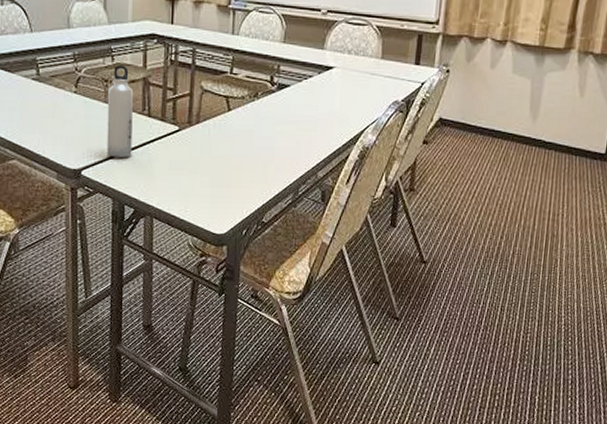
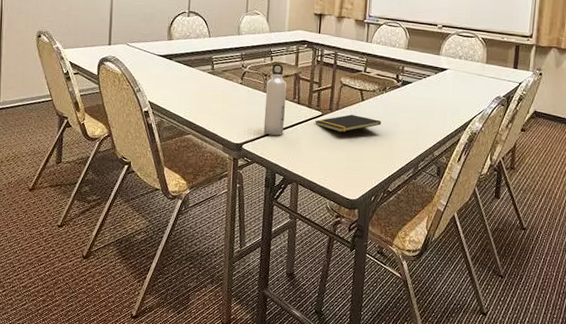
notepad: none [170,129,253,151] -> present [315,114,381,132]

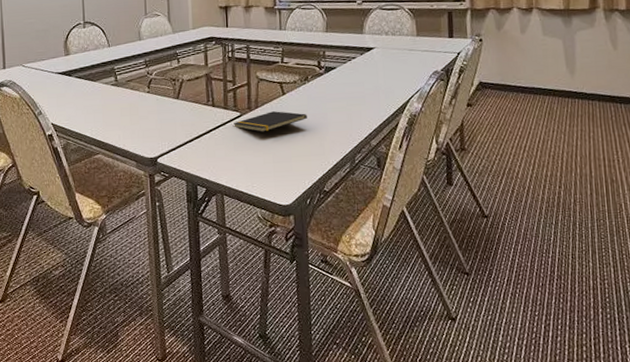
water bottle: present [263,64,287,135] -> none [176,66,201,144]

